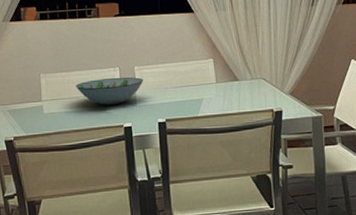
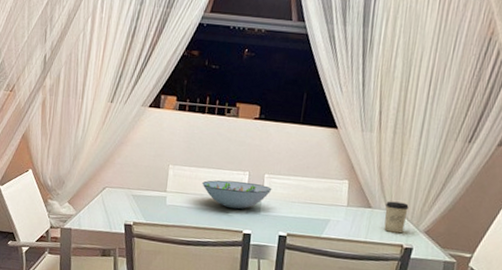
cup: none [251,70,272,100] -> present [384,201,409,234]

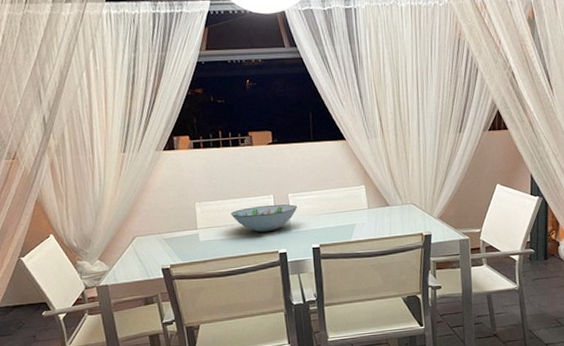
cup: present [384,201,409,234] -> none [401,195,421,224]

